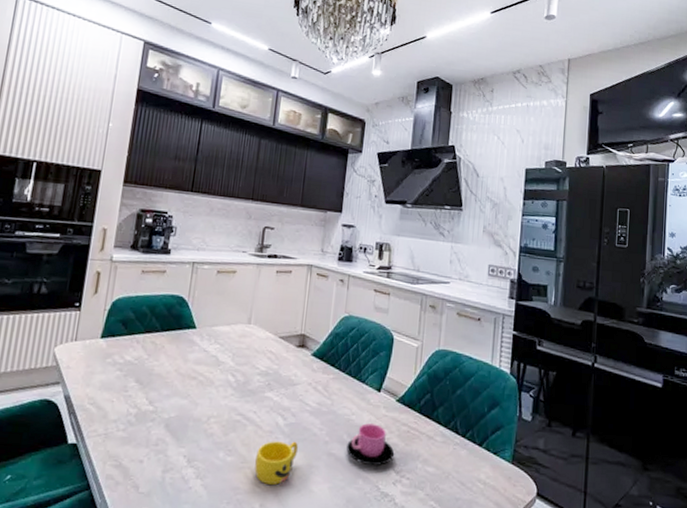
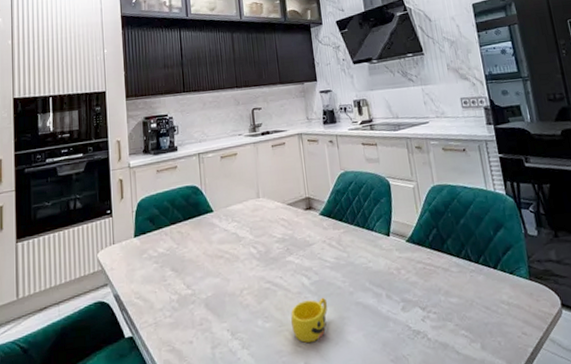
cup: present [346,423,395,467] -> none [371,267,417,308]

